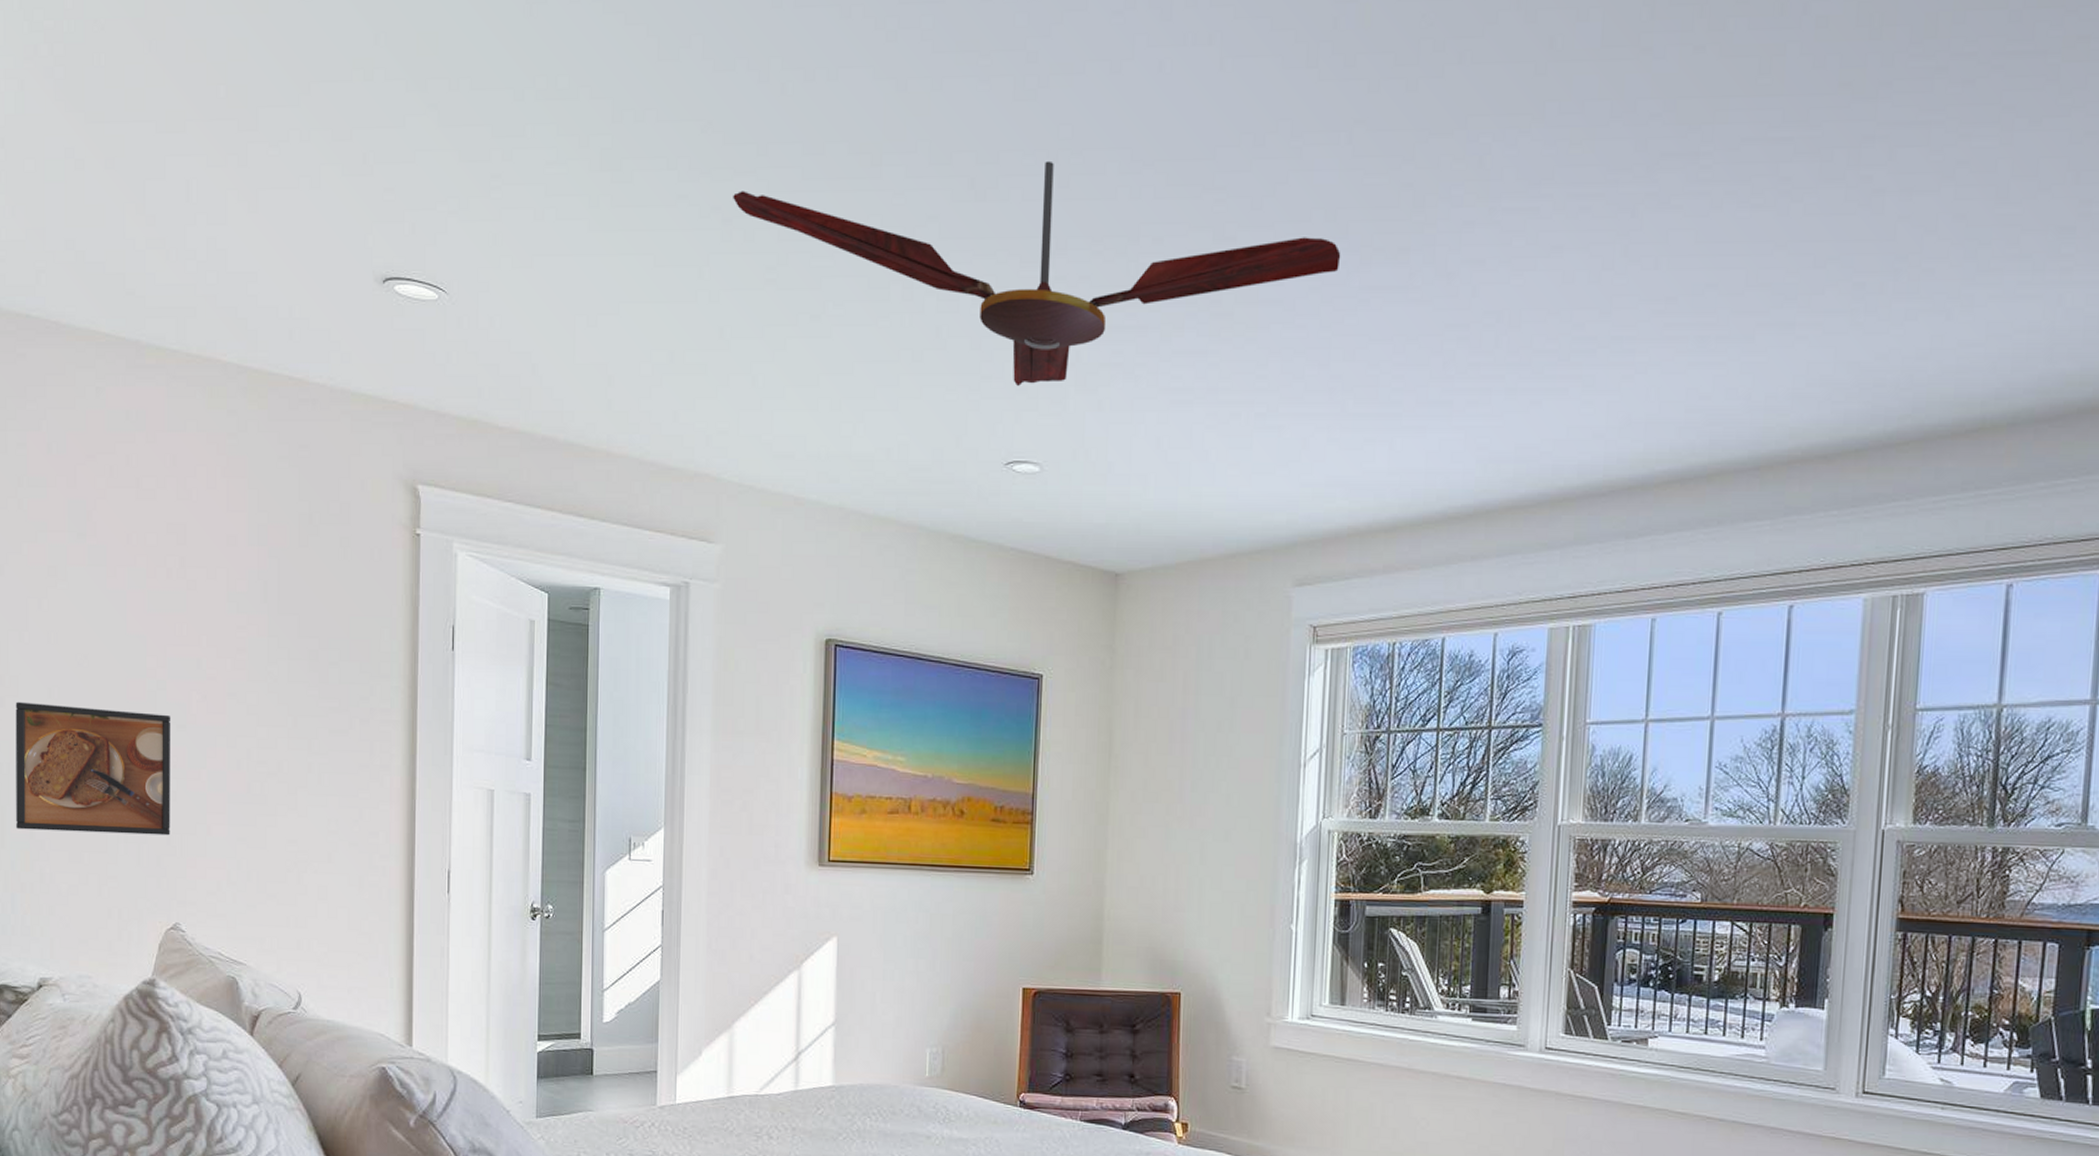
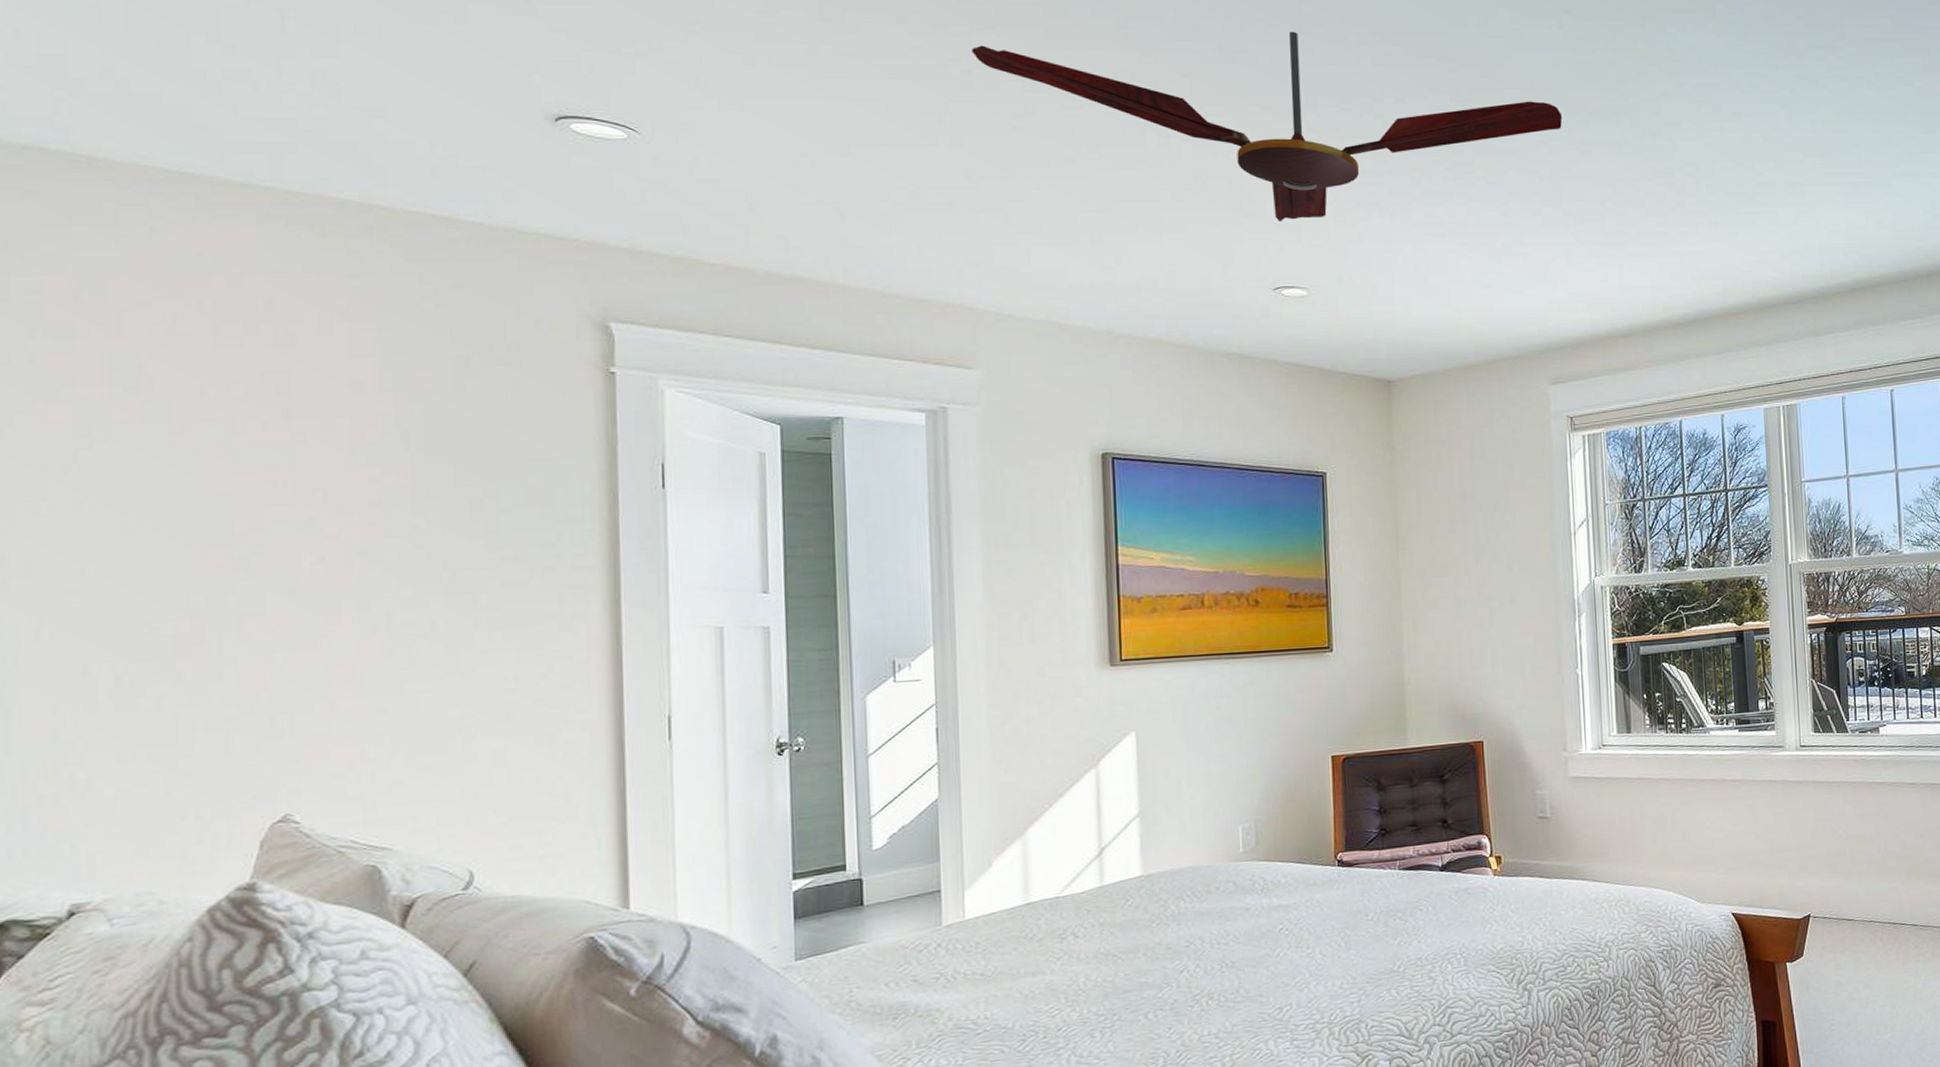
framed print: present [15,701,171,836] -> none [26,581,275,732]

